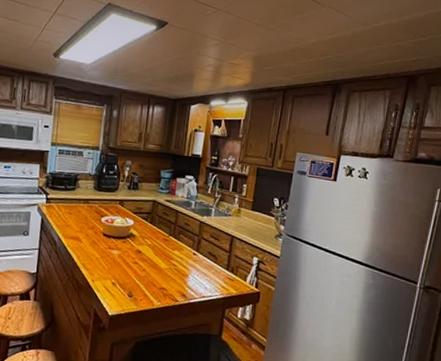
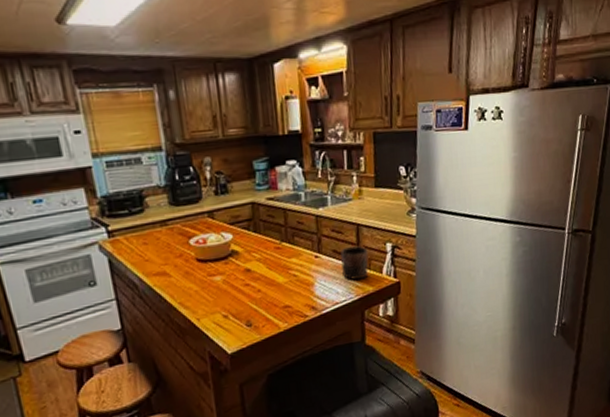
mug: none [212,252,237,282] -> present [340,246,369,281]

